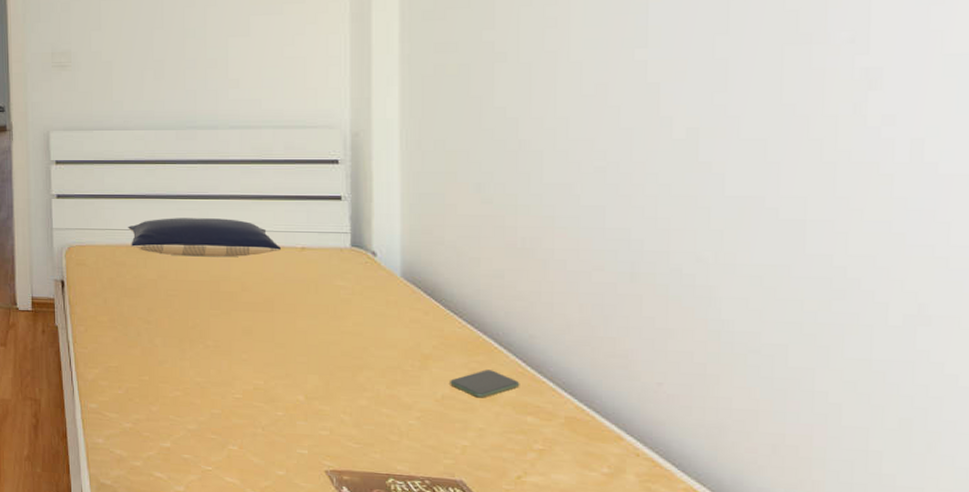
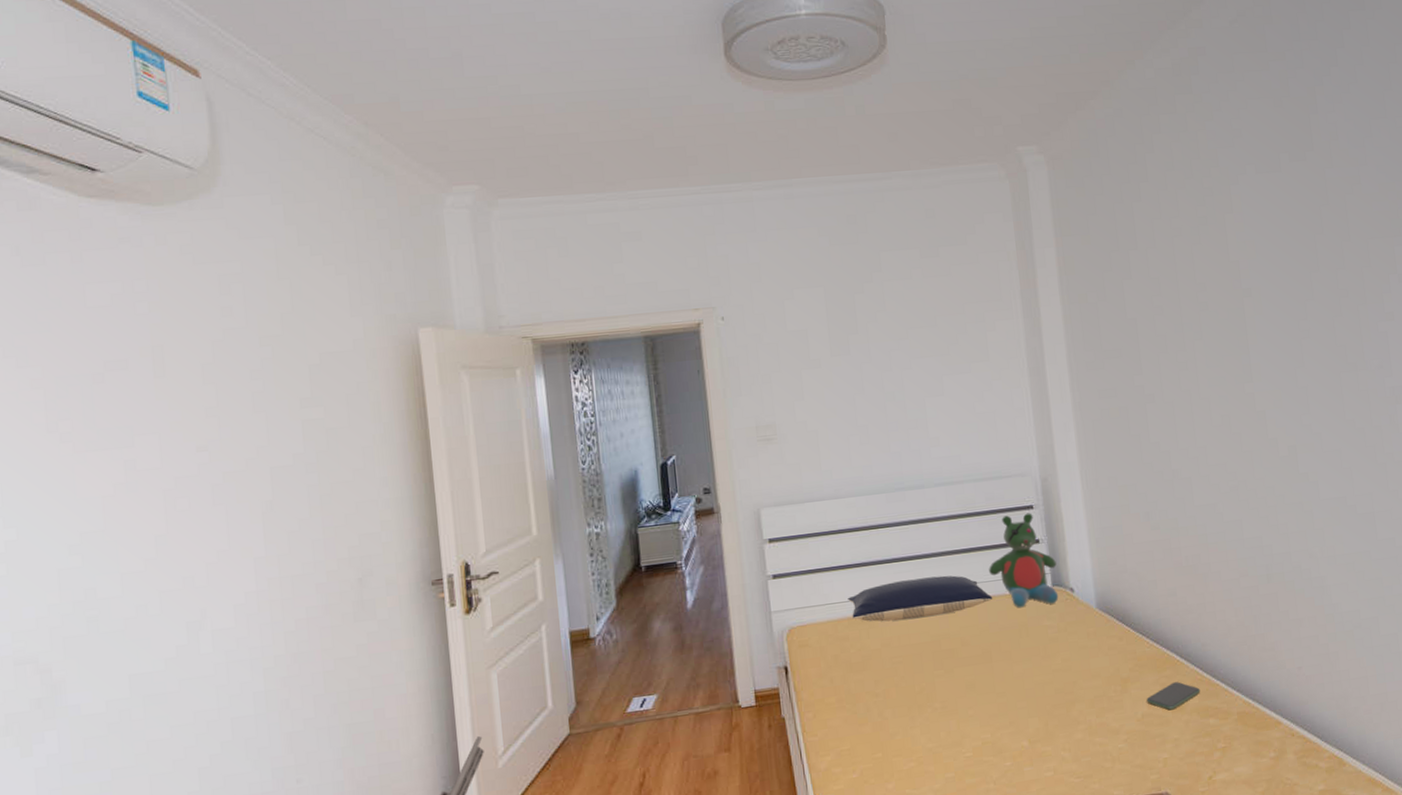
stuffed animal: none [280,167,359,265] -> present [989,513,1059,608]

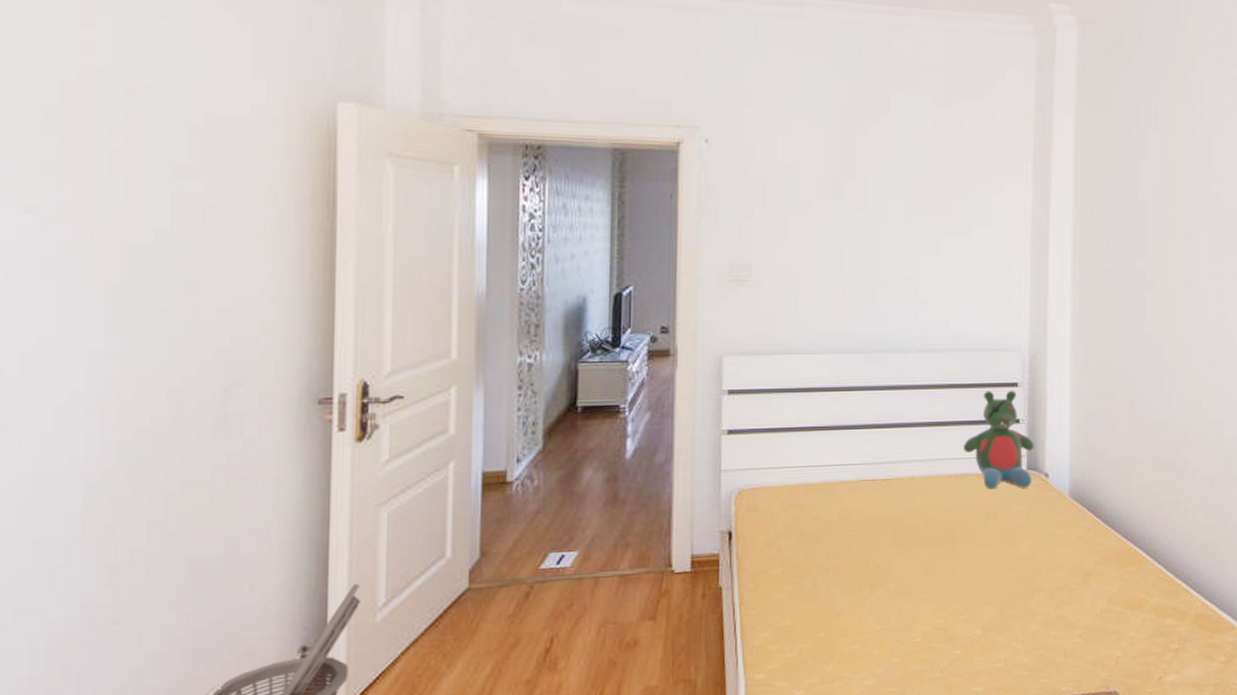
pillow: present [848,575,993,622] -> none [808,448,964,492]
smartphone: present [1146,682,1201,711] -> none [1107,579,1162,608]

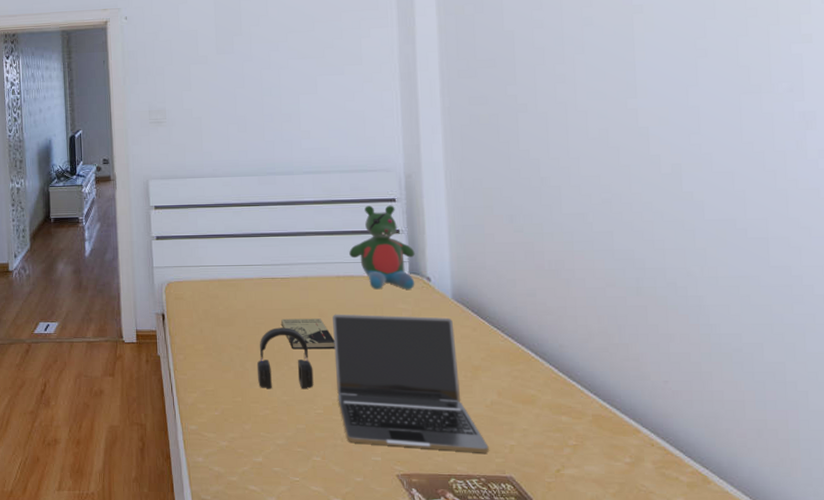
headphones: none [846,540,914,619] -> present [256,327,314,390]
book: none [880,527,941,567] -> present [281,318,335,350]
laptop: none [939,518,1095,674] -> present [333,314,489,453]

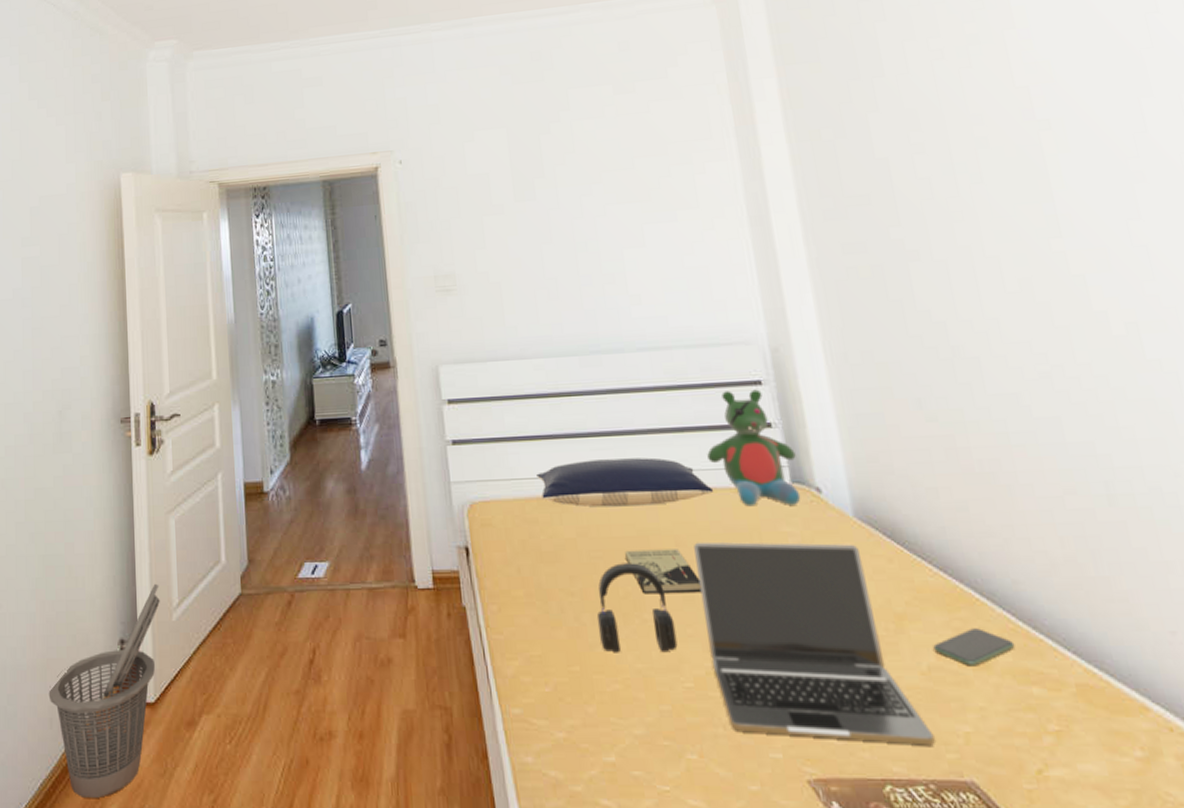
pillow: none [219,253,352,288] -> present [537,457,714,507]
smartphone: none [497,377,554,402] -> present [933,628,1015,667]

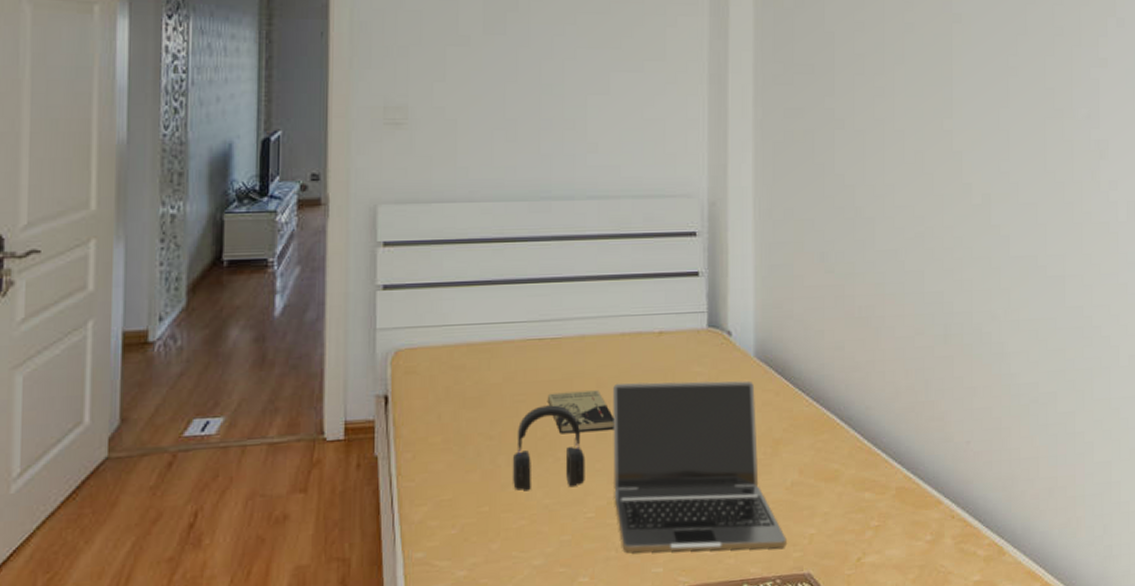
pillow: present [537,457,714,507] -> none [470,303,639,352]
stuffed animal: present [707,389,801,507] -> none [638,240,715,349]
smartphone: present [933,628,1015,667] -> none [798,448,859,480]

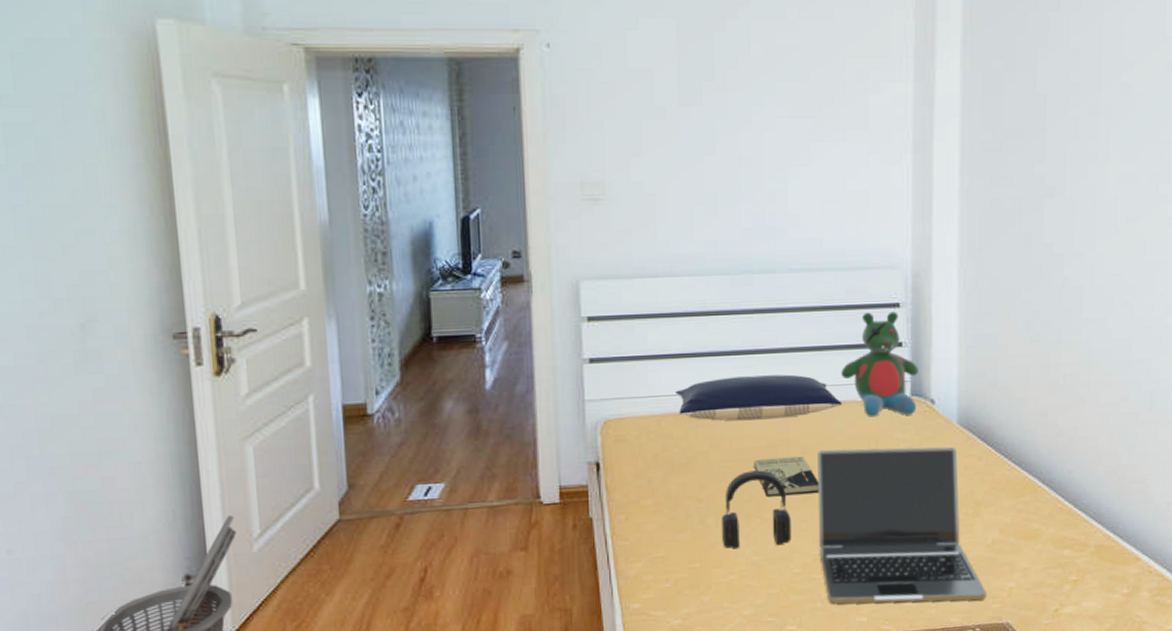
pillow: none [470,303,639,352] -> present [676,374,843,421]
stuffed animal: none [638,240,715,349] -> present [841,311,919,417]

